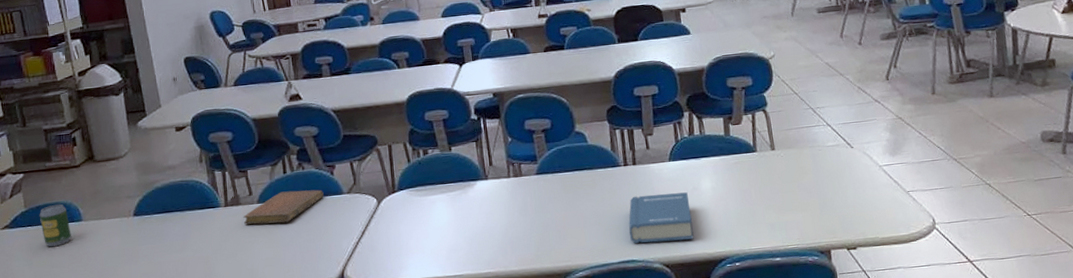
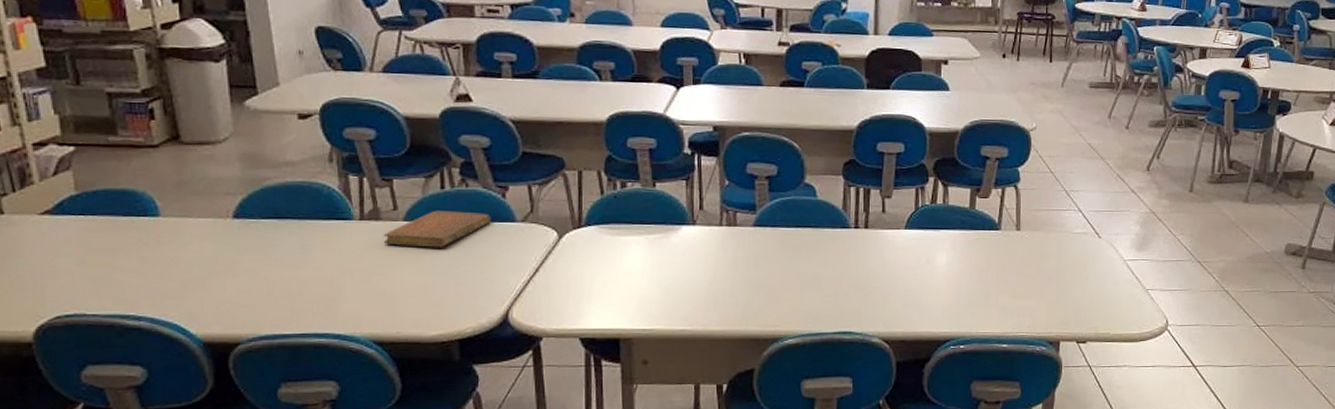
soda can: present [39,203,71,247] -> none [96,191,143,245]
book: present [629,192,694,243] -> none [851,263,921,316]

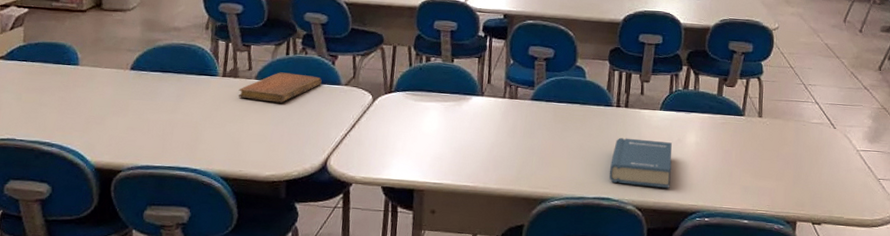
book: none [851,263,921,316] -> present [609,137,672,188]

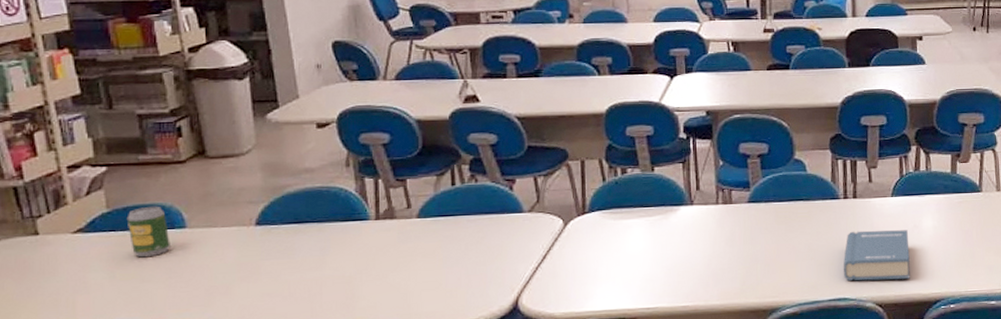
soda can: none [36,44,66,86] -> present [126,206,170,258]
notebook: present [238,72,322,103] -> none [398,205,500,242]

